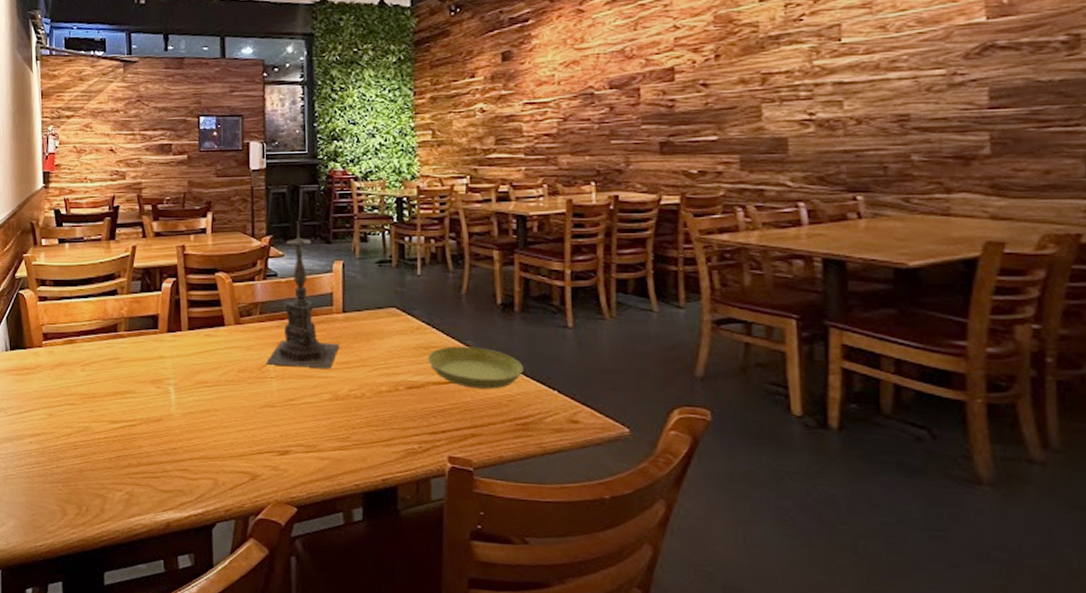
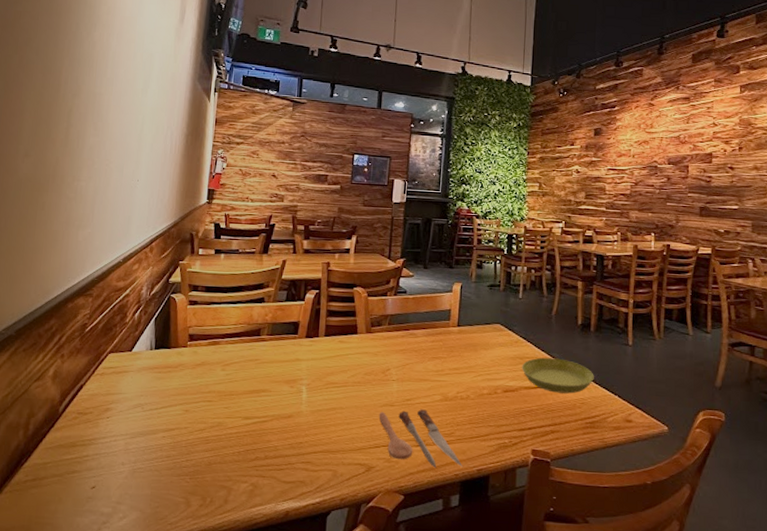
spoon: none [259,410,364,477] -> present [379,409,463,468]
candle holder: present [265,222,340,369] -> none [389,248,453,374]

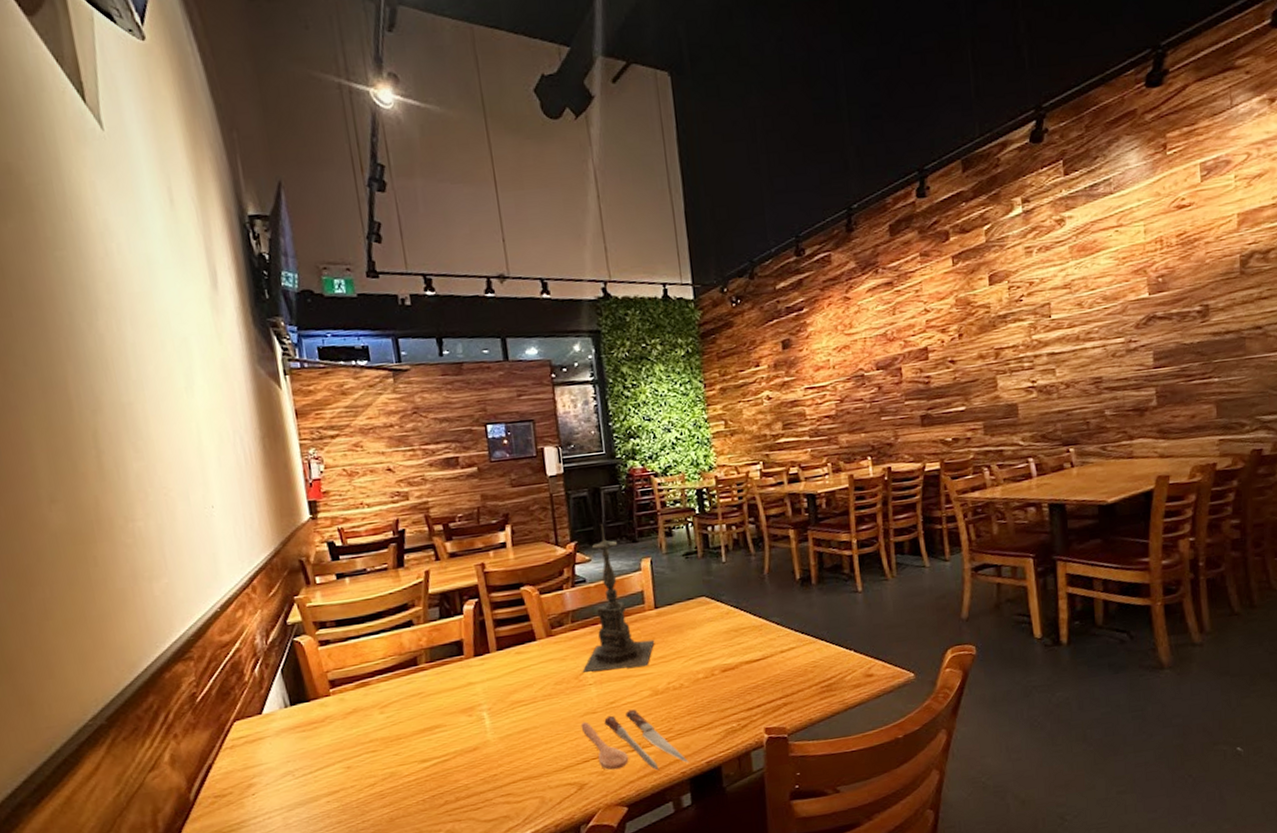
candle holder: none [389,248,453,374] -> present [582,524,655,673]
saucer: present [522,357,594,394] -> none [738,622,824,661]

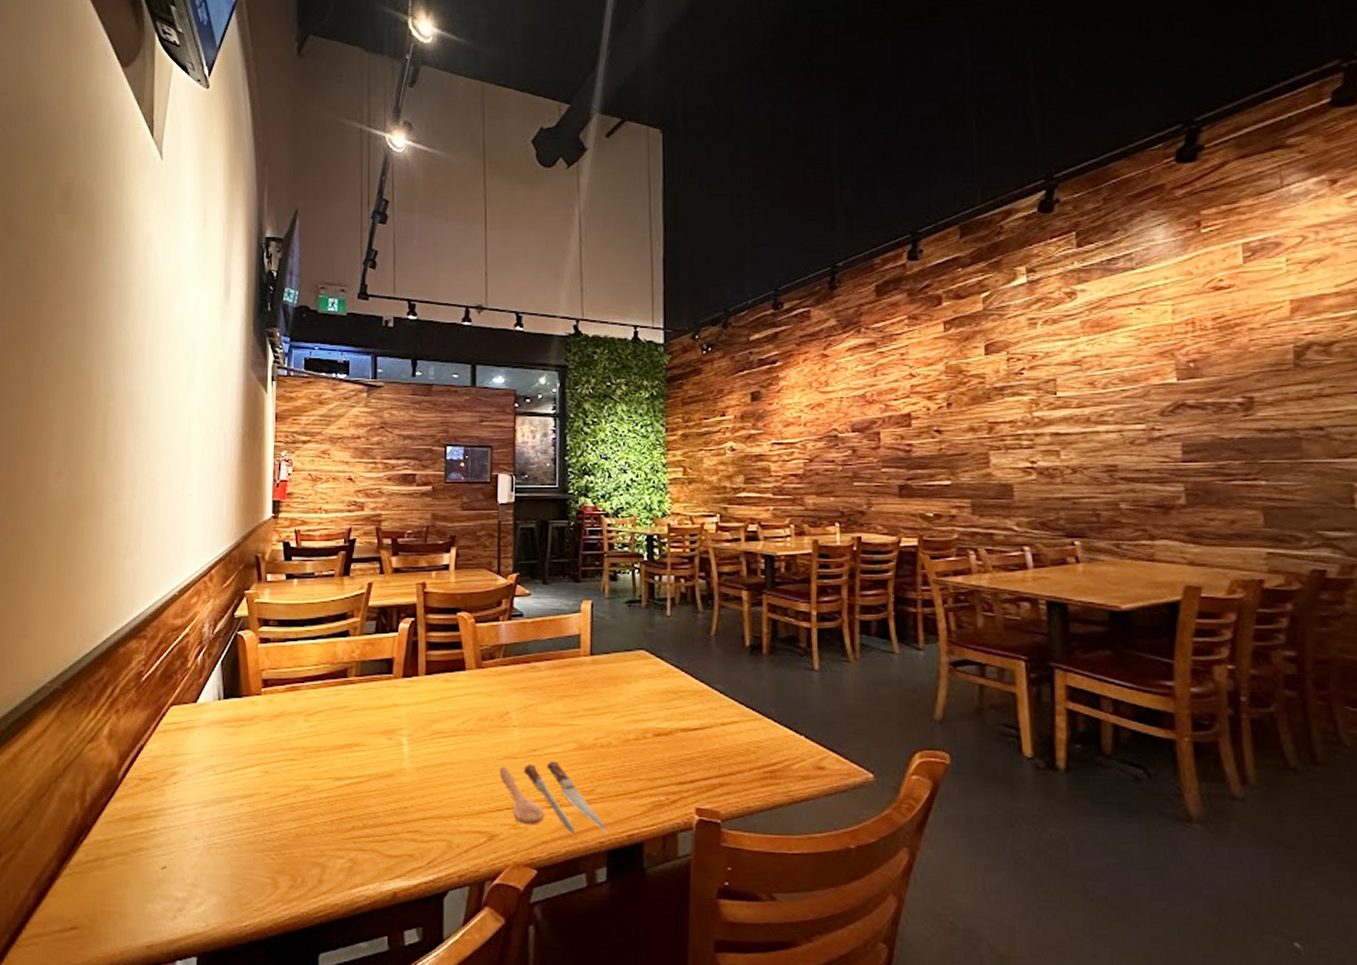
candle holder: present [582,524,655,673] -> none [507,559,586,716]

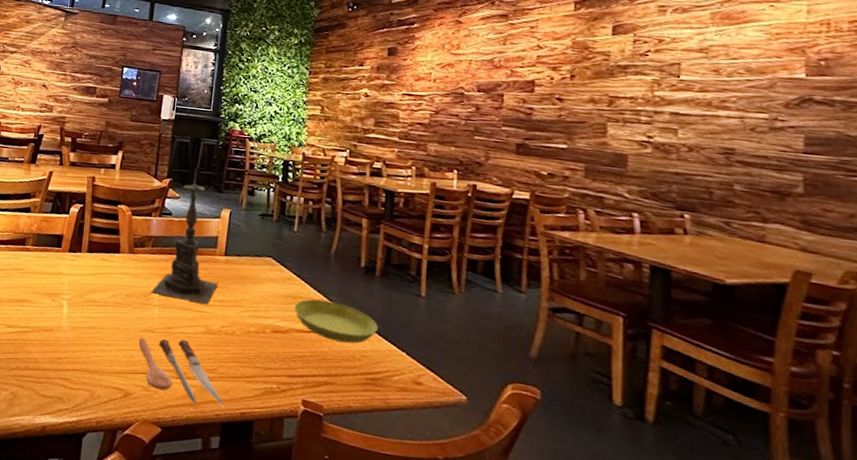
candle holder: none [507,559,586,716] -> present [150,169,218,305]
saucer: none [676,690,771,735] -> present [294,299,378,344]

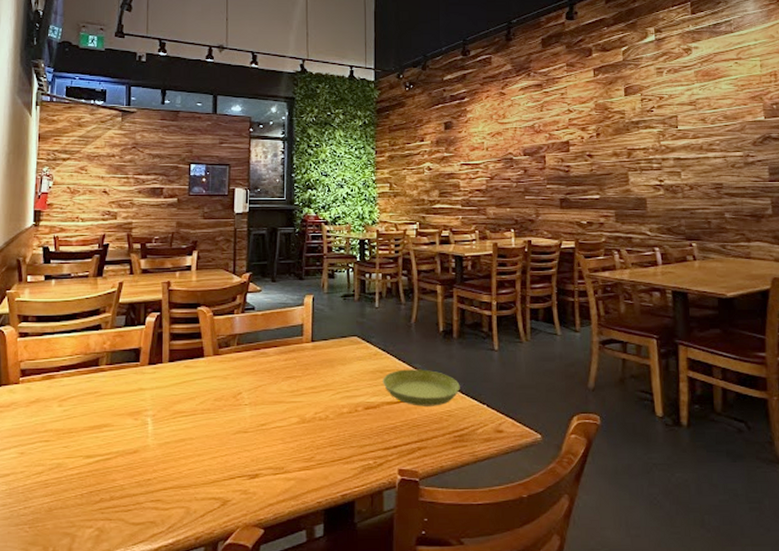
spoon: present [138,336,225,408] -> none [232,434,326,497]
candle holder: present [150,169,218,305] -> none [240,260,308,395]

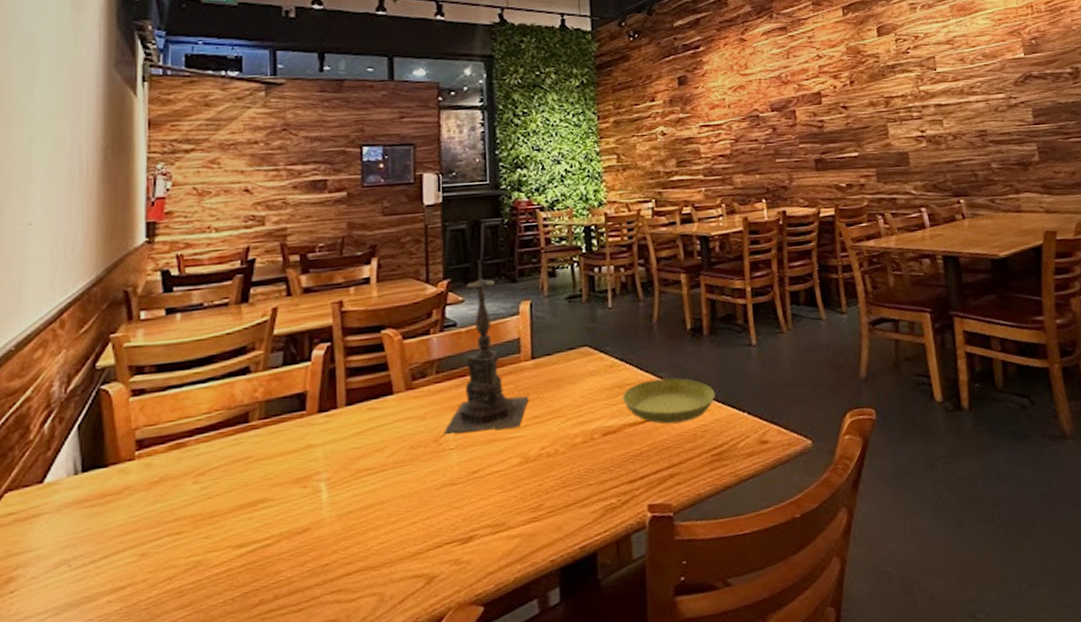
candle holder: none [240,260,308,395] -> present [443,261,529,434]

